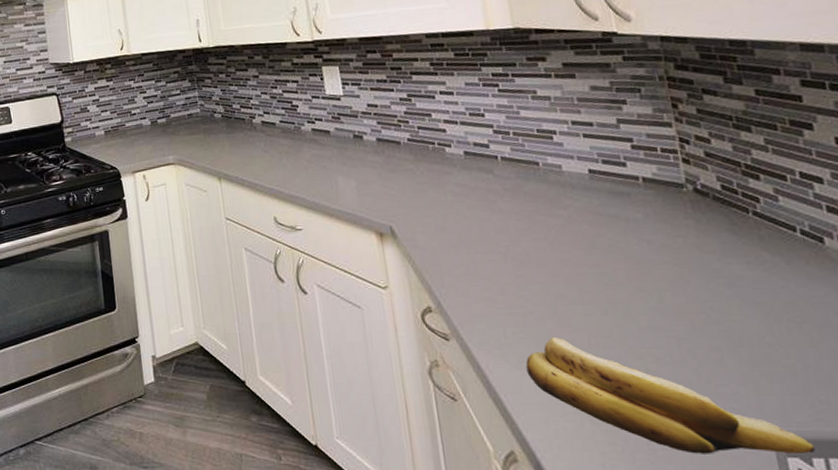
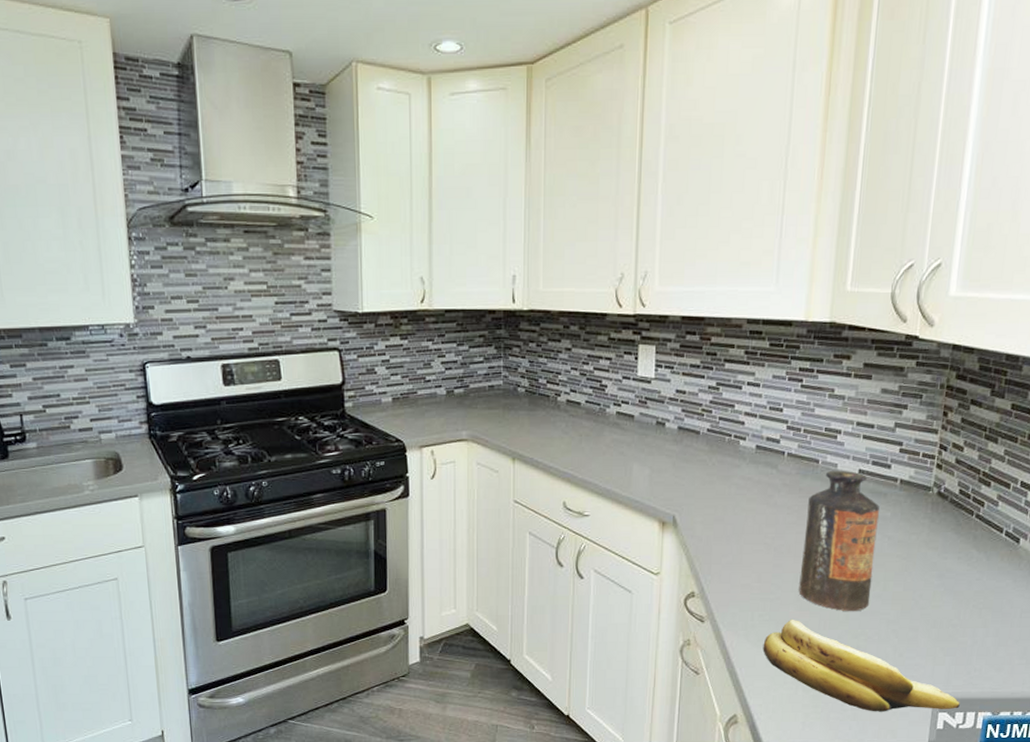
bottle: none [537,171,647,328] -> present [798,470,879,612]

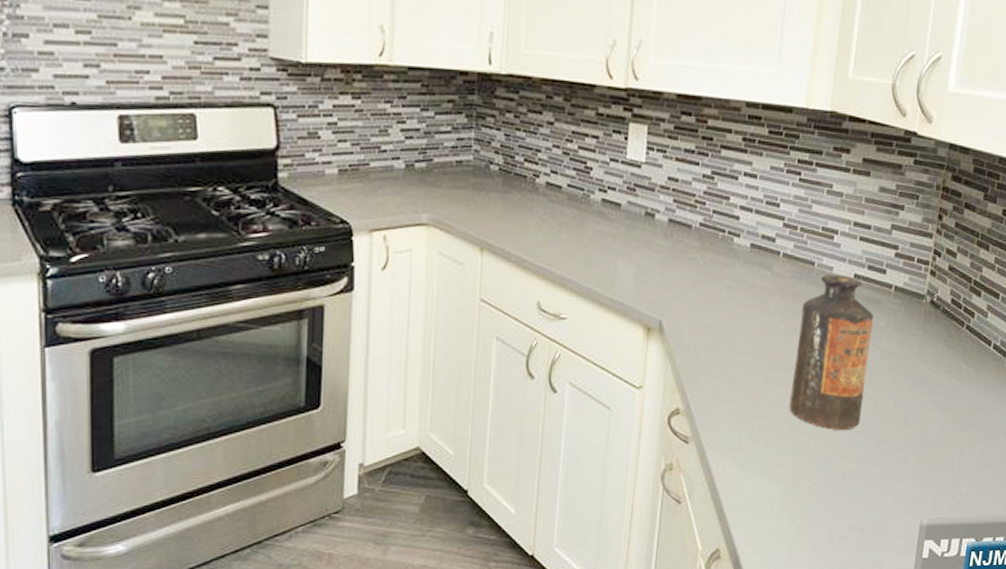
banana: present [763,619,960,712] -> none [749,439,946,542]

